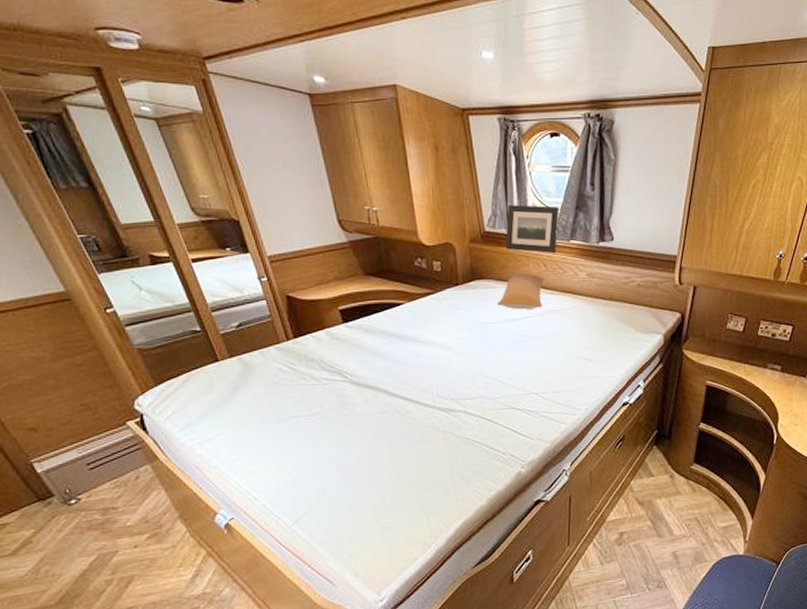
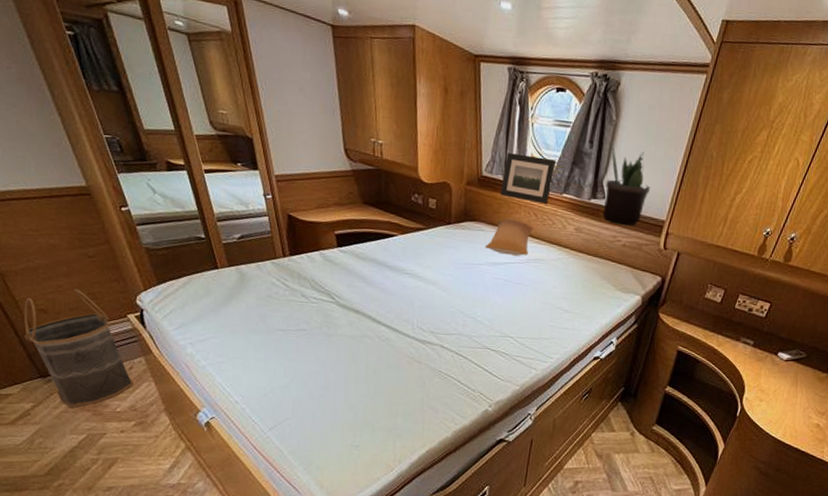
basket: none [11,401,142,530] -> present [23,289,133,409]
planter: none [613,187,658,265] -> present [602,147,651,225]

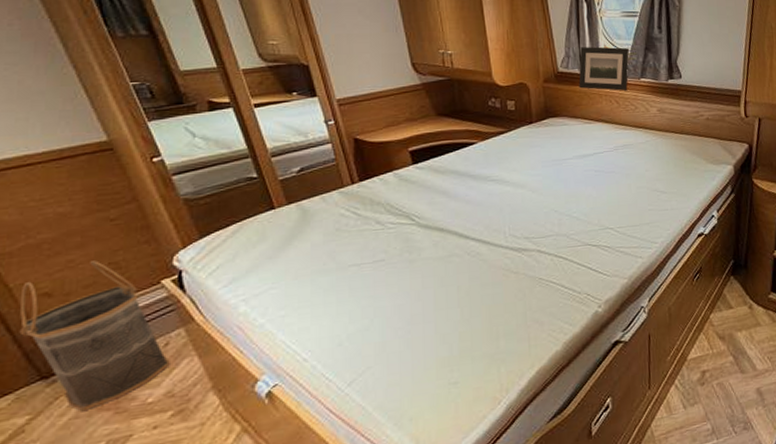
pillow: present [486,219,534,256] -> none [572,110,617,146]
planter: present [602,147,651,225] -> none [680,30,722,100]

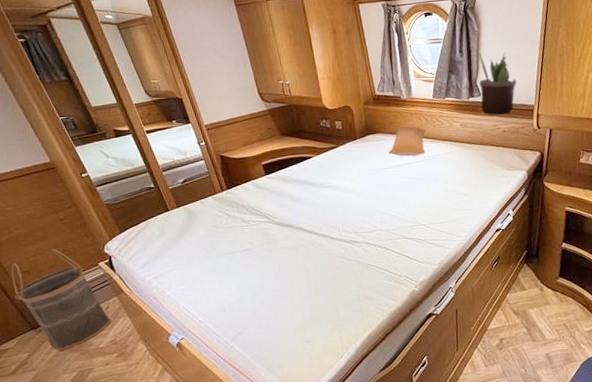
pillow: none [572,110,617,146] -> present [389,126,426,157]
picture frame: present [578,47,630,91] -> none [393,71,436,109]
planter: none [680,30,722,100] -> present [479,52,517,115]

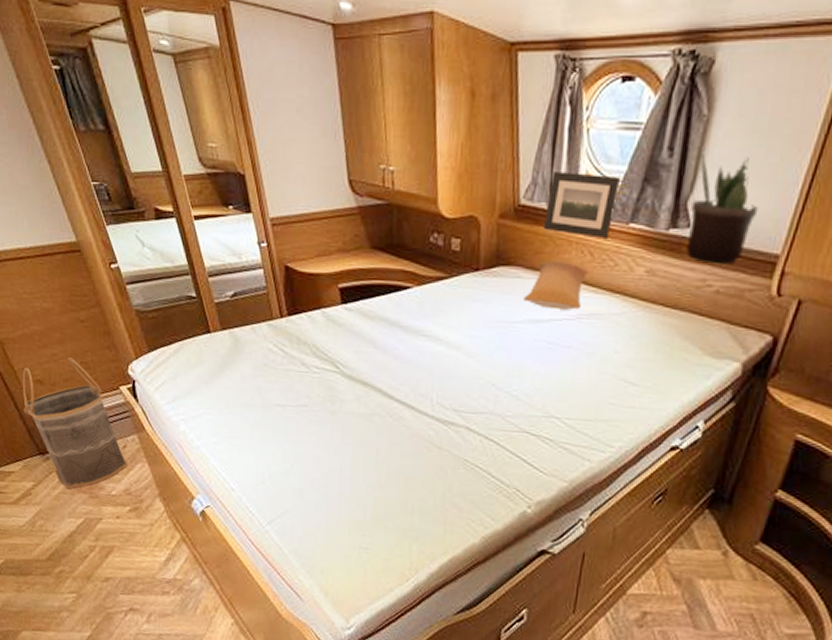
picture frame: none [393,71,436,109] -> present [543,172,621,238]

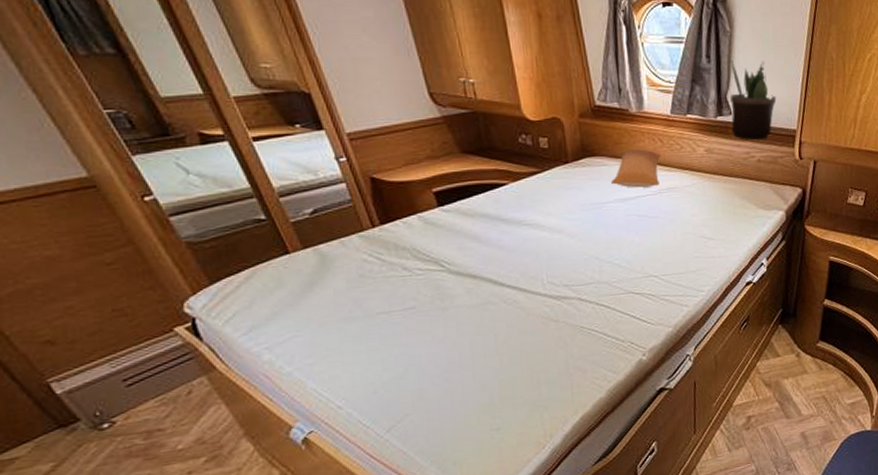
basket: present [22,357,127,490] -> none [19,307,196,459]
picture frame: present [543,172,621,238] -> none [618,77,675,128]

